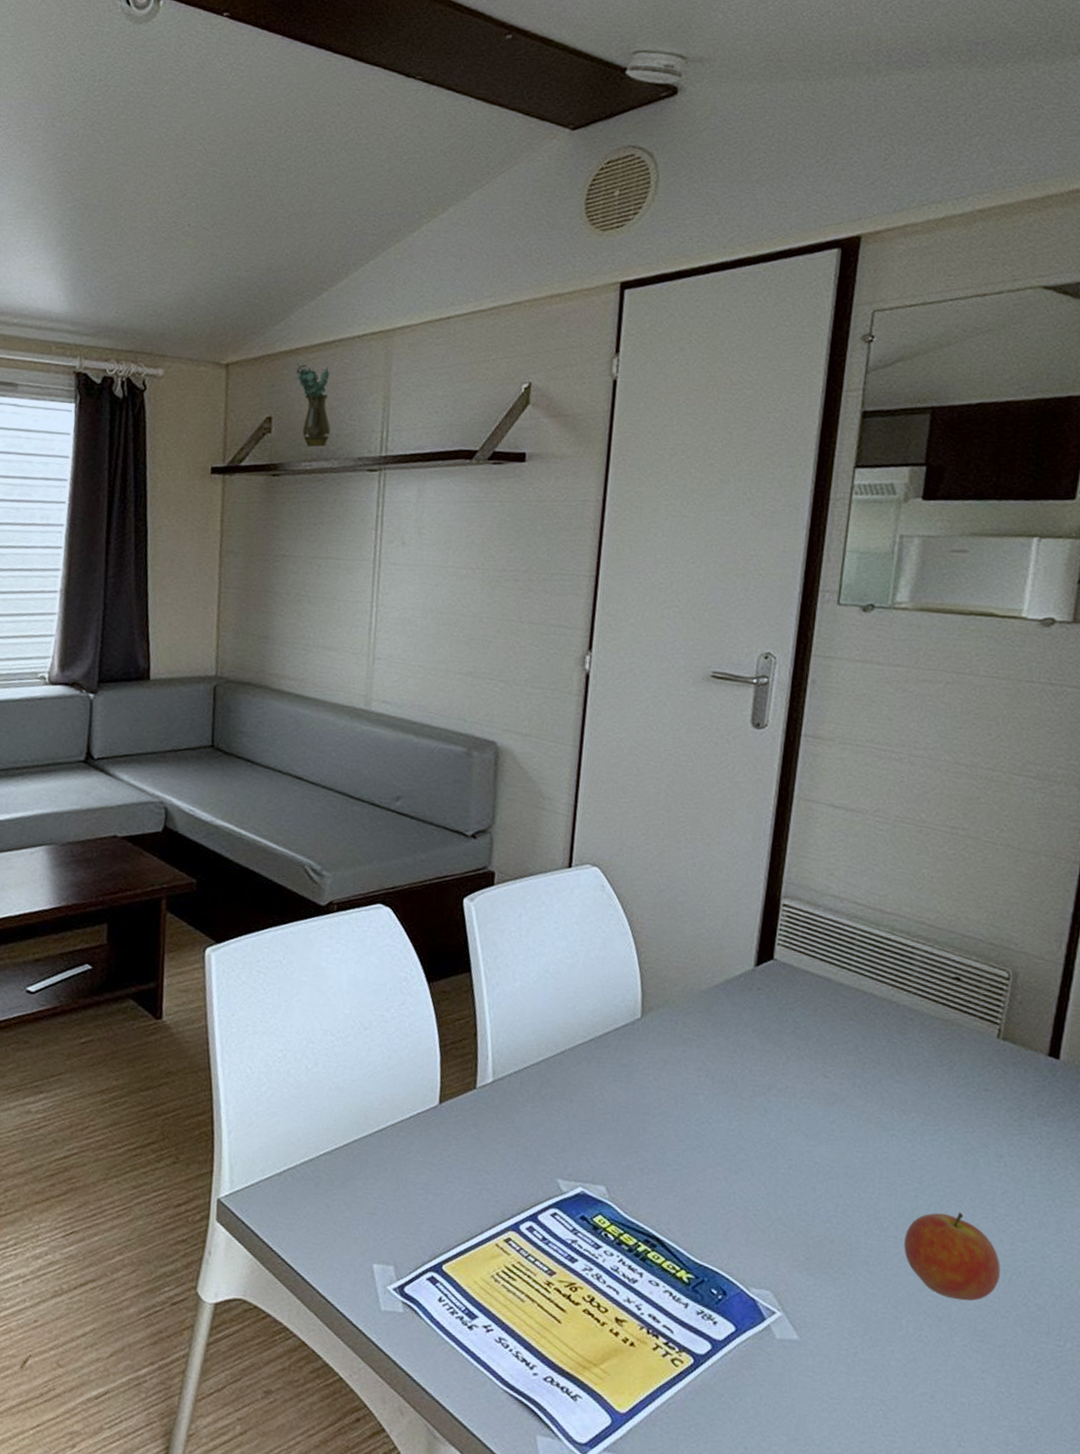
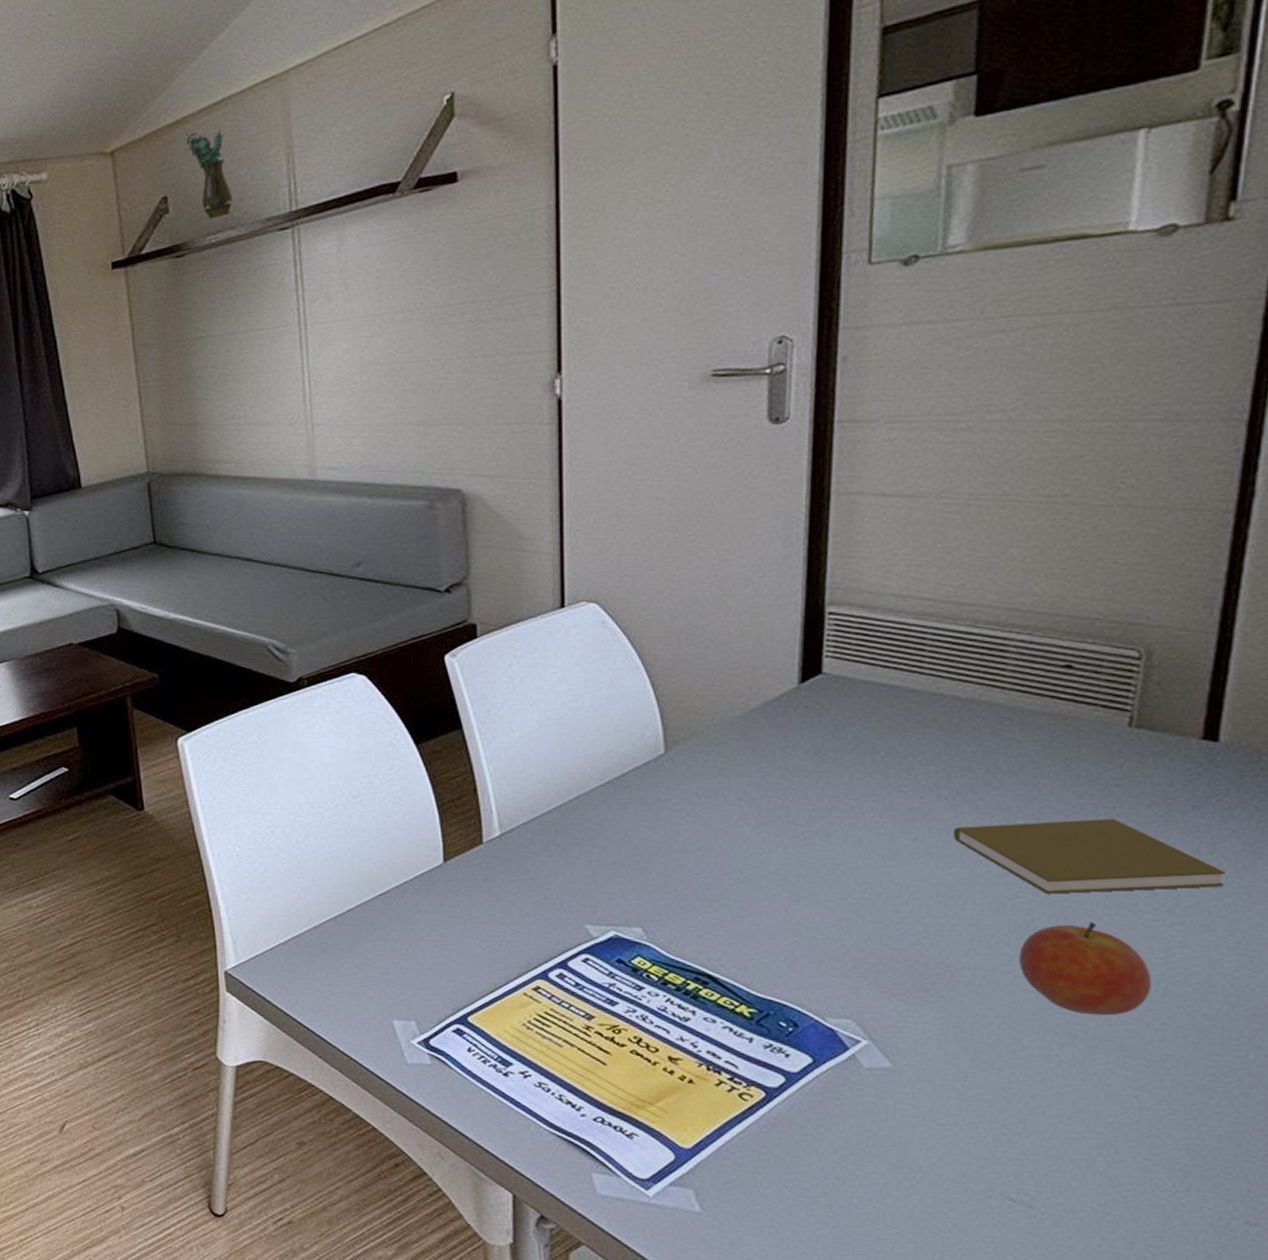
book: none [862,1114,1058,1189] -> present [953,818,1225,894]

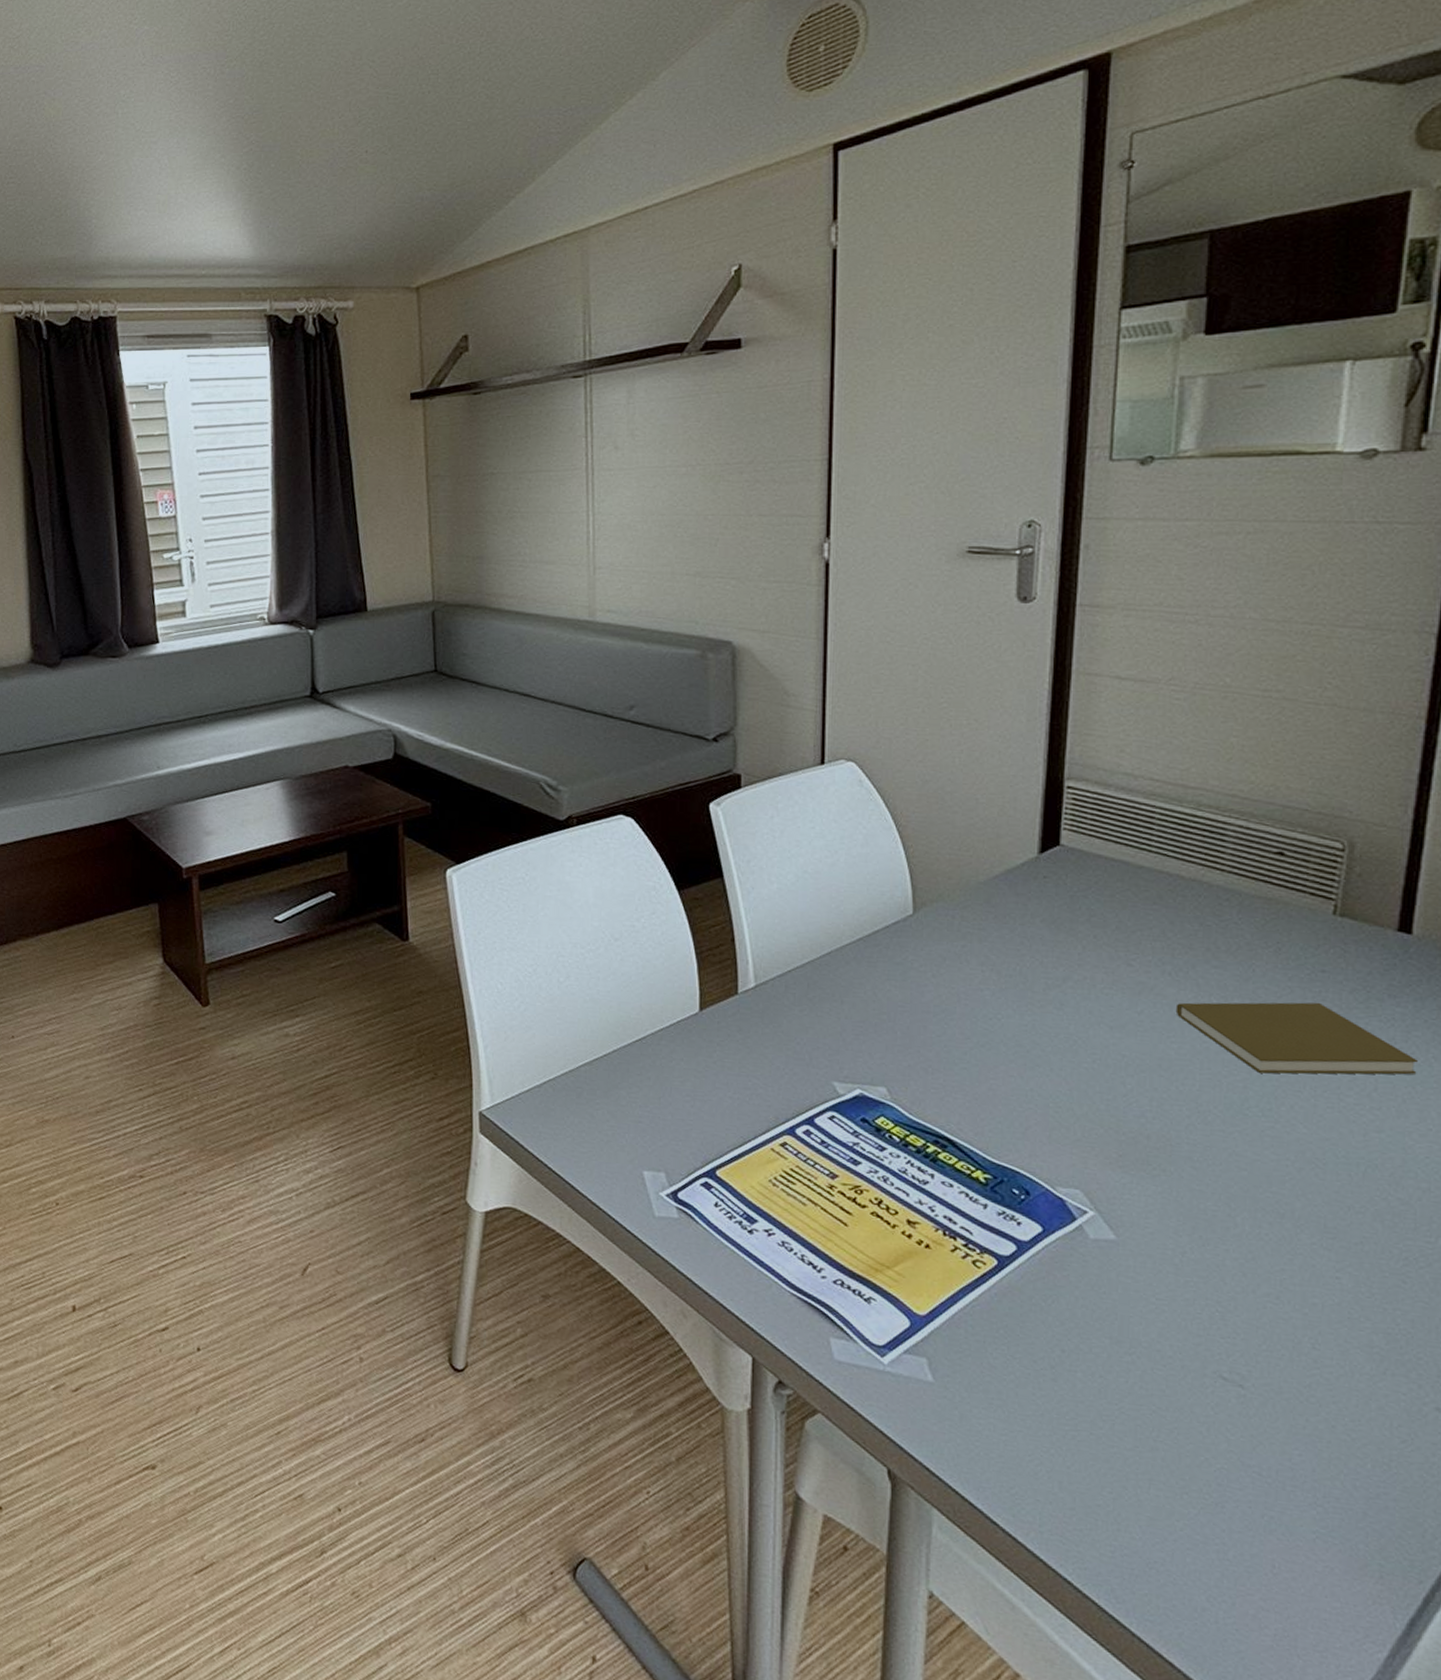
vase: present [185,129,233,220] -> none [489,276,531,361]
fruit: present [1019,922,1151,1016] -> none [1234,1103,1352,1197]

